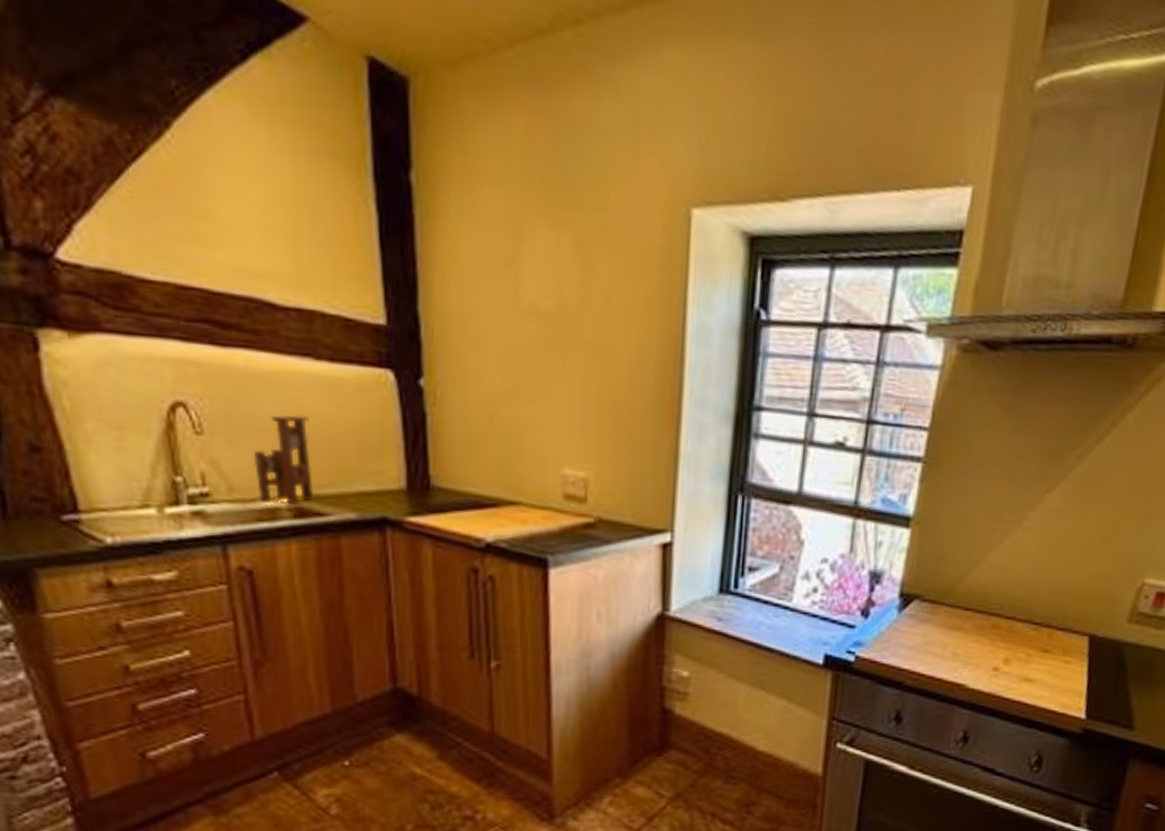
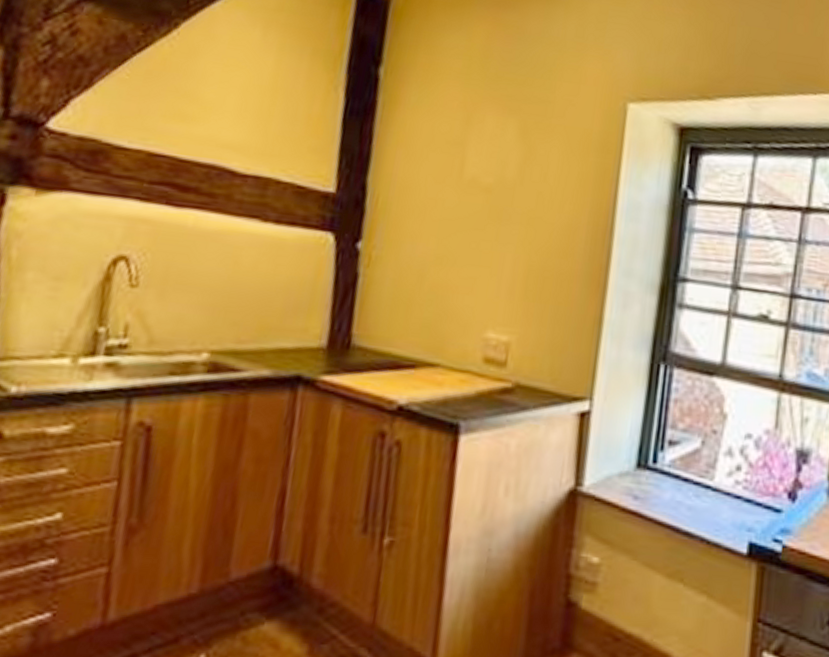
paper towel holder: present [253,415,315,506] -> none [177,272,244,360]

